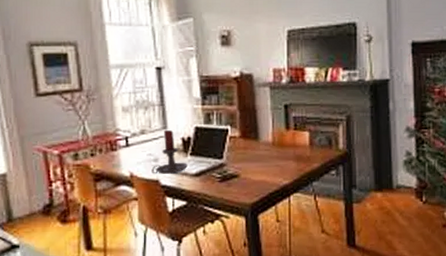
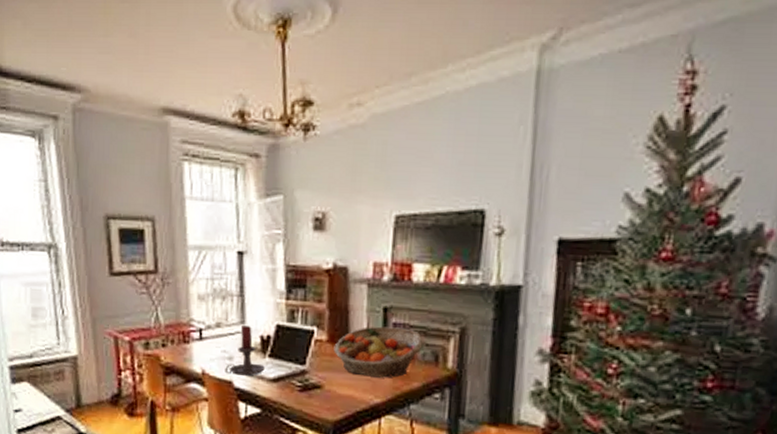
fruit basket: none [246,120,318,163] -> present [333,326,423,378]

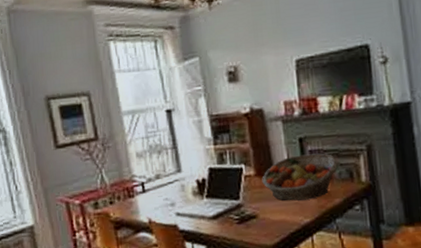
candle holder: present [225,324,265,376] -> none [169,172,204,219]

